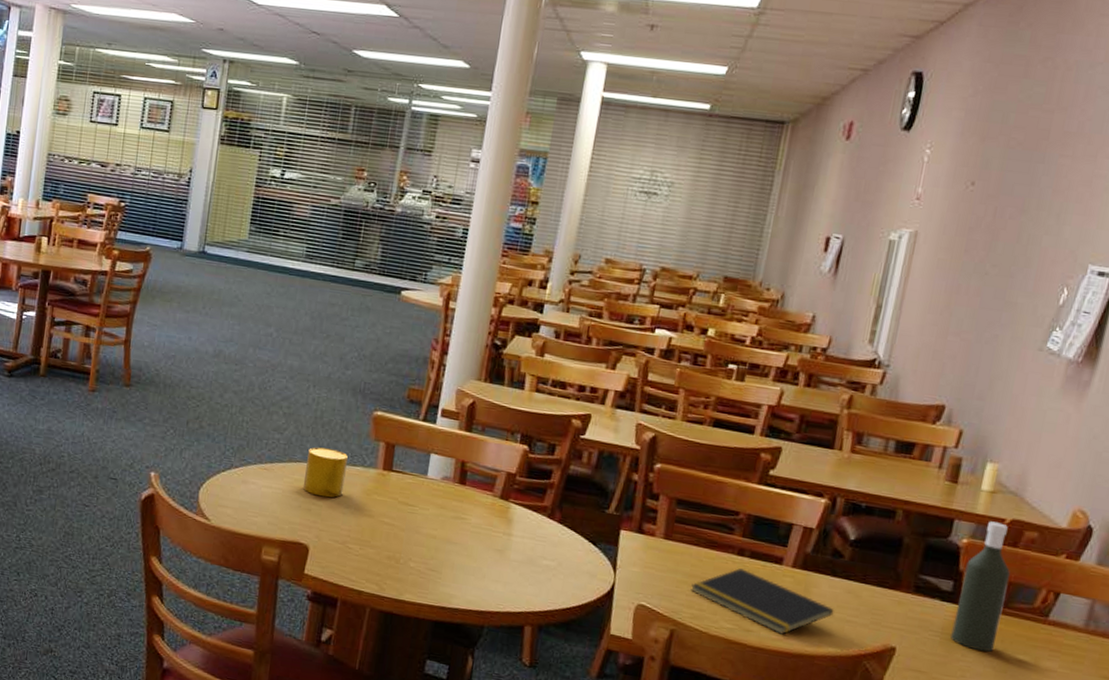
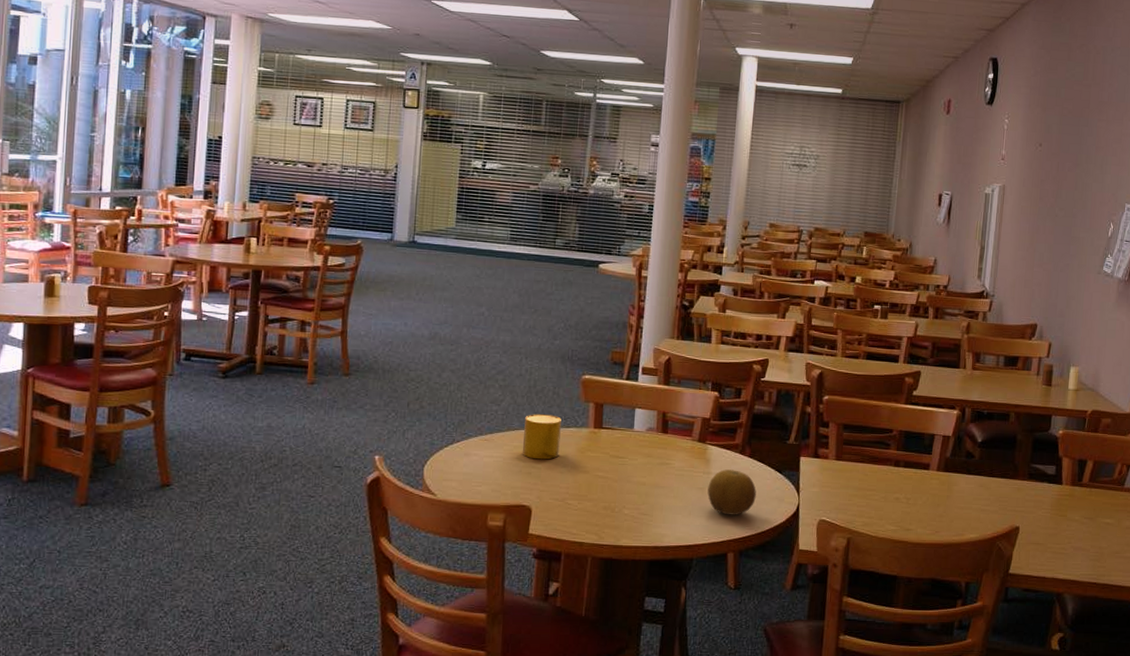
fruit: none [506,533,565,586] -> present [707,469,756,515]
notepad: present [690,568,834,636] -> none [860,477,972,530]
bottle: present [950,521,1011,652] -> none [1058,414,1095,521]

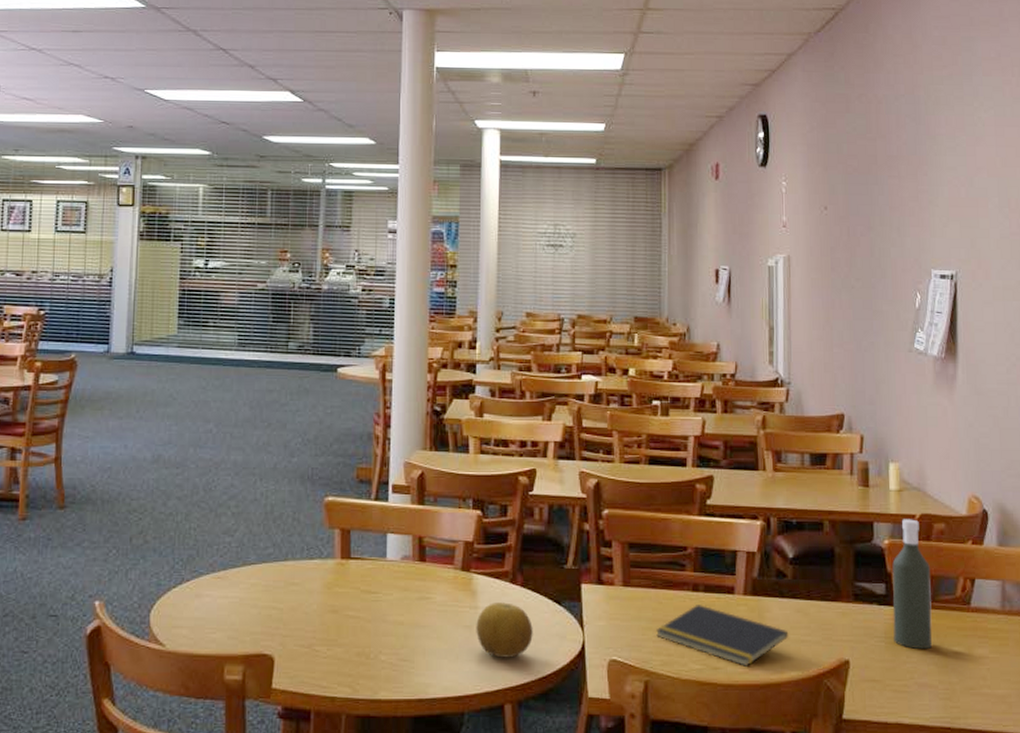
cup: present [522,414,561,460] -> none [260,545,304,599]
notepad: none [860,477,972,530] -> present [656,605,789,668]
bottle: none [1058,414,1095,521] -> present [892,519,932,650]

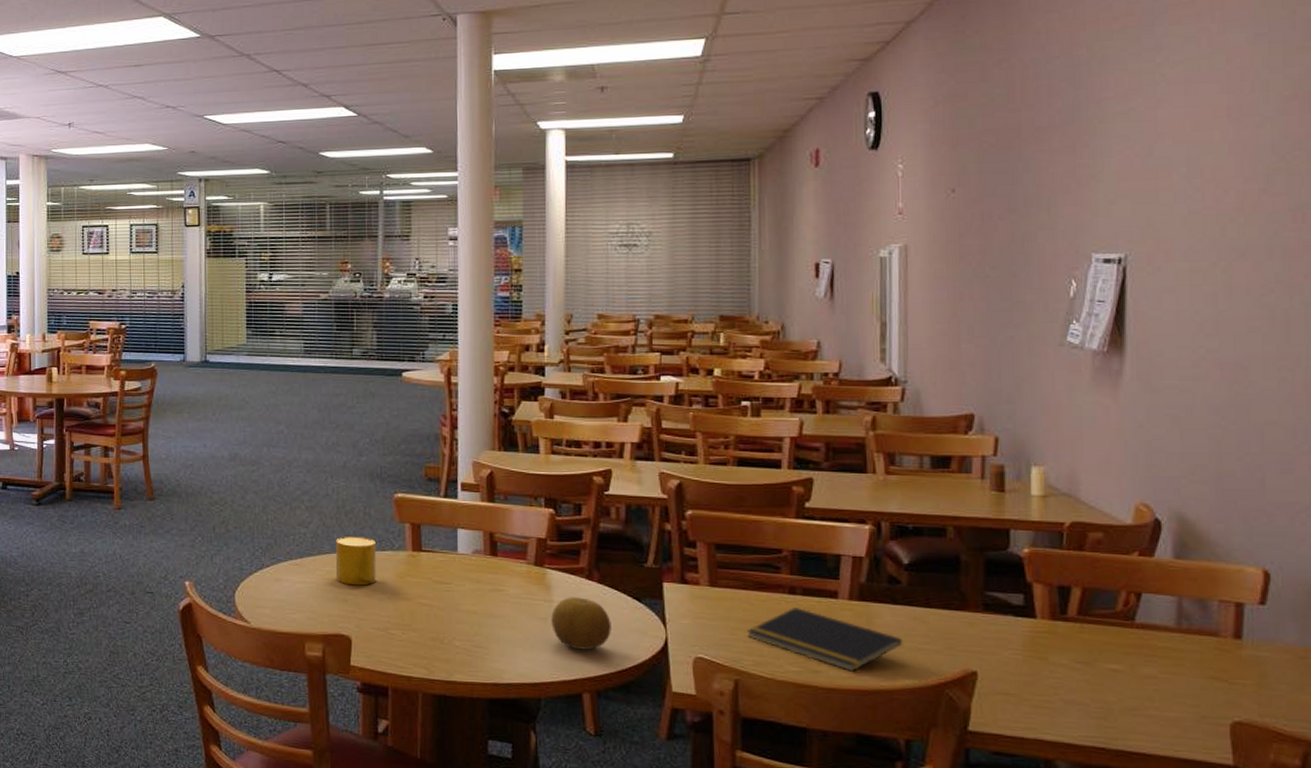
cup: none [260,545,304,599] -> present [335,536,376,586]
bottle: present [892,519,932,650] -> none [1032,527,1084,666]

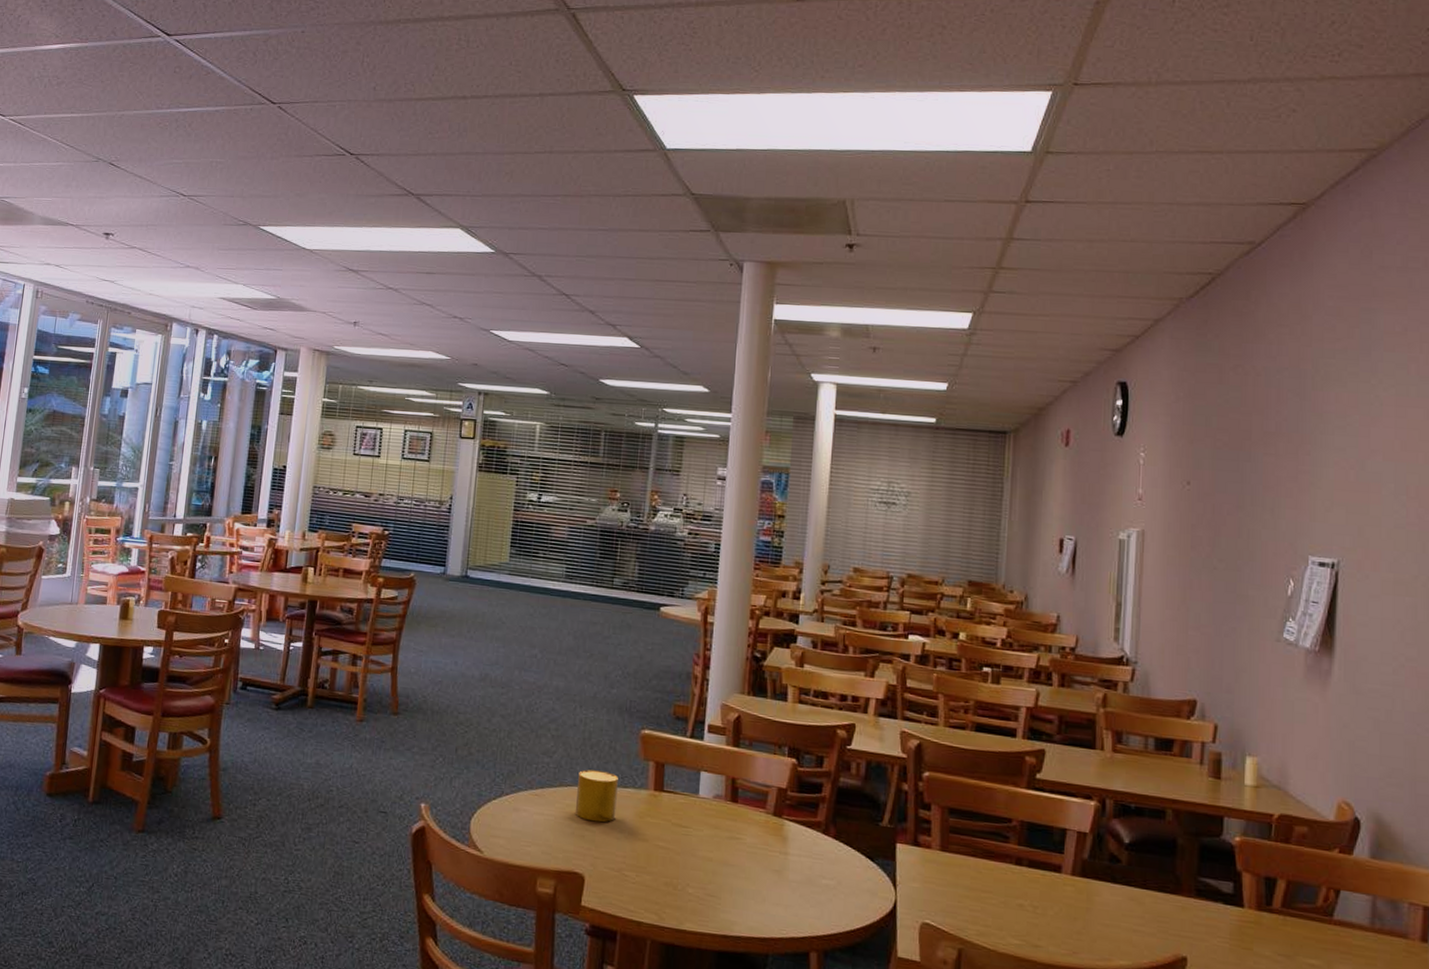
fruit: present [551,597,611,650] -> none [785,851,844,908]
notepad: present [747,608,903,673] -> none [973,879,1120,950]

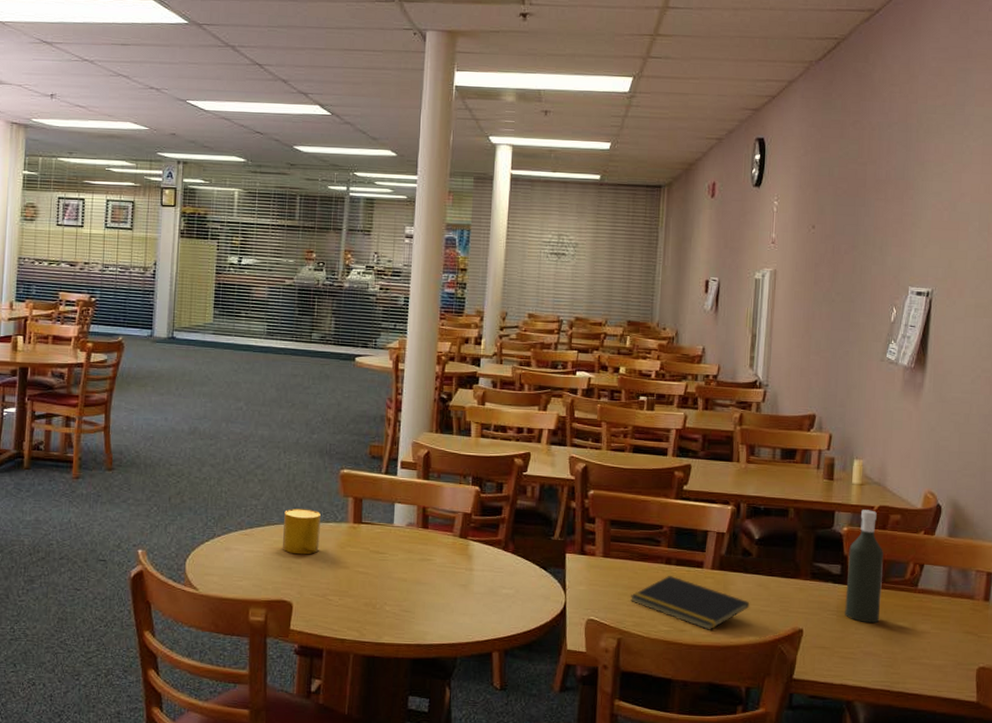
notepad: none [973,879,1120,950] -> present [630,576,750,631]
bottle: none [1240,817,1289,958] -> present [845,509,884,624]

